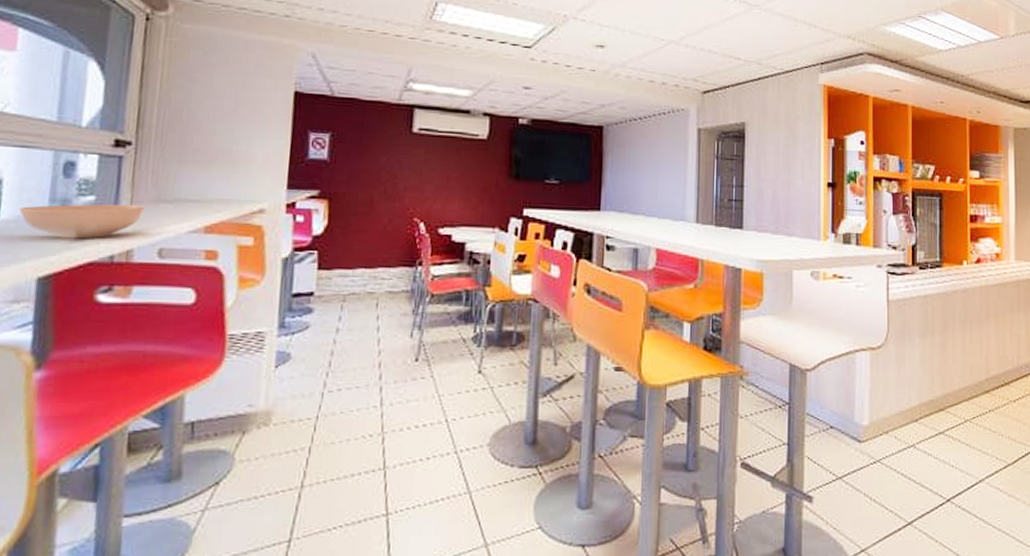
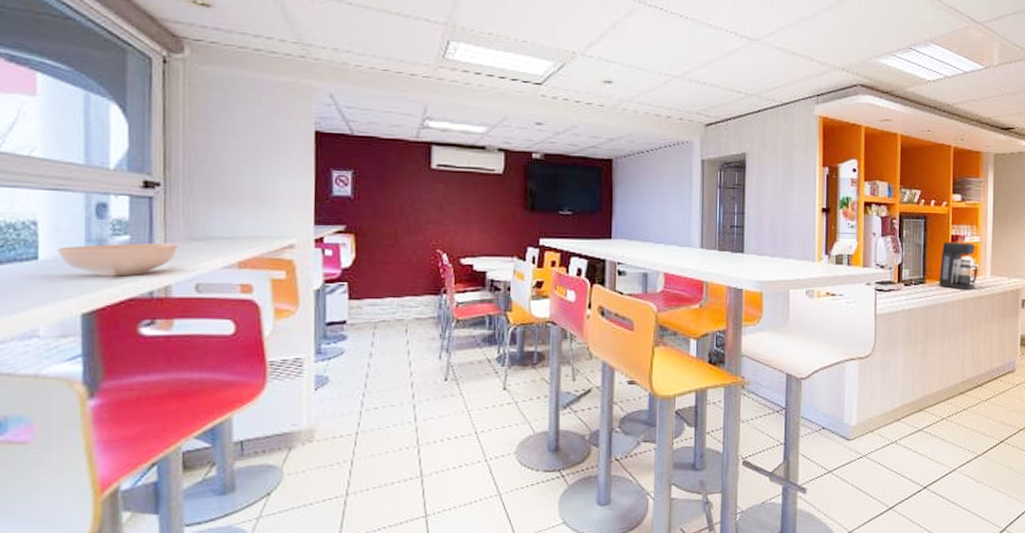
coffee maker: none [957,222,1000,276] -> present [938,242,978,290]

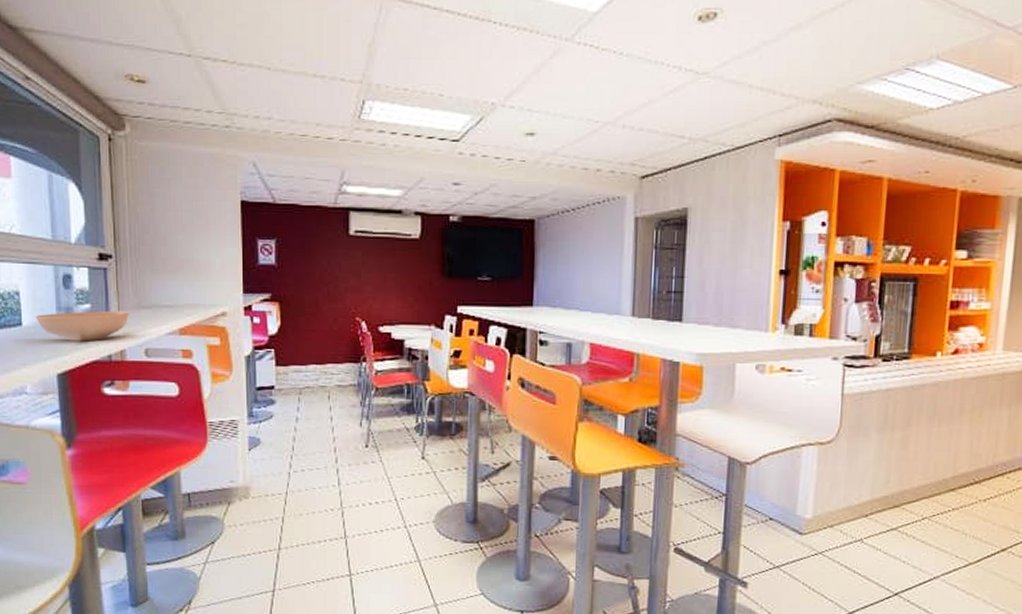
coffee maker: present [938,242,978,290] -> none [928,309,985,368]

